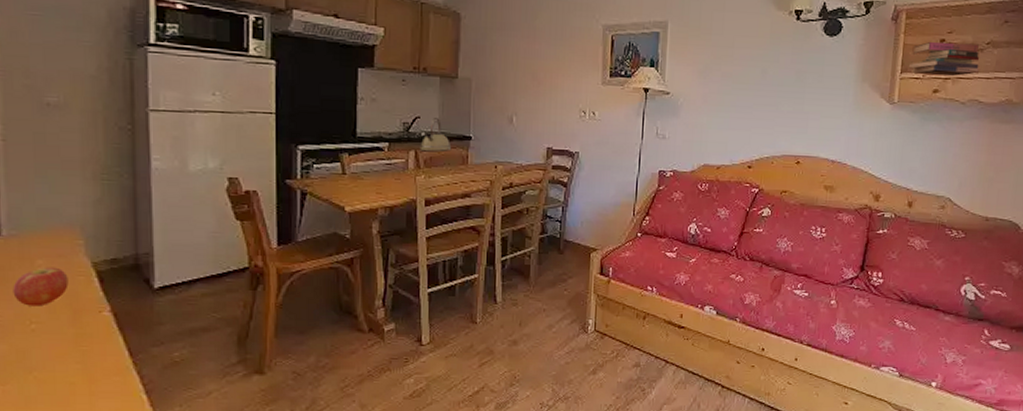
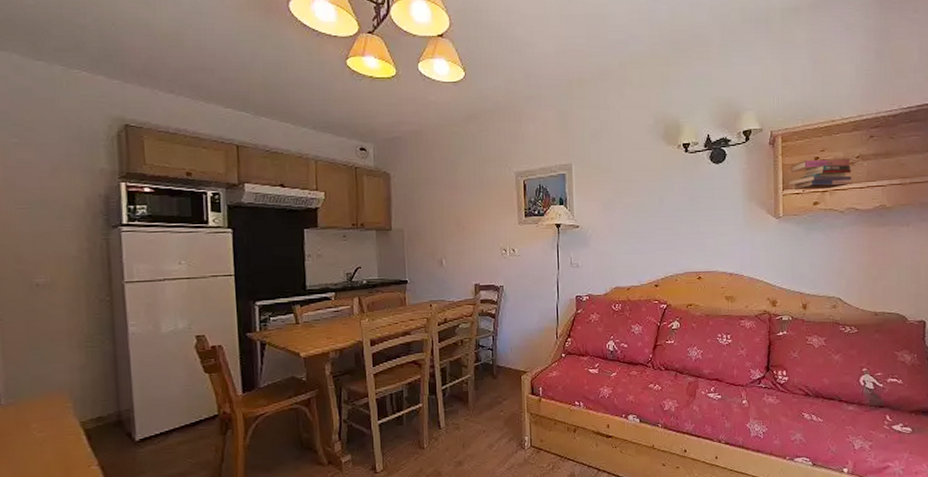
fruit: present [13,267,69,307] -> none [11,429,60,467]
kettle: present [420,118,452,152] -> none [362,267,391,298]

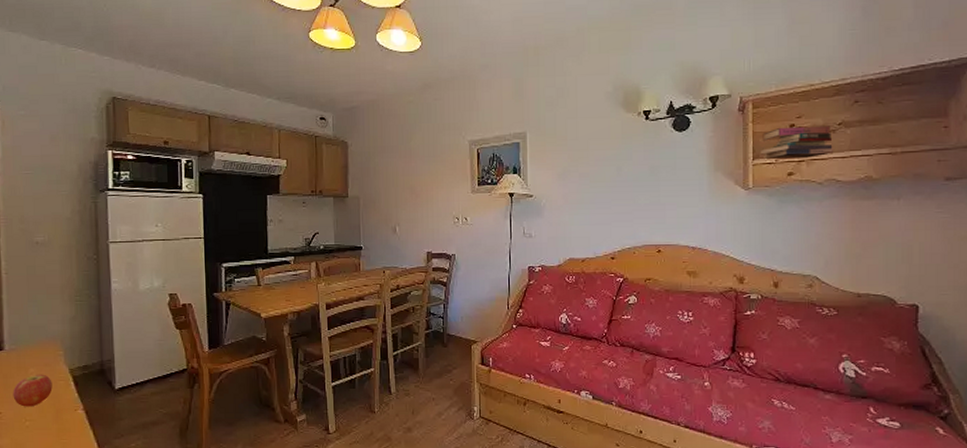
fruit: none [11,429,60,467] -> present [13,374,53,407]

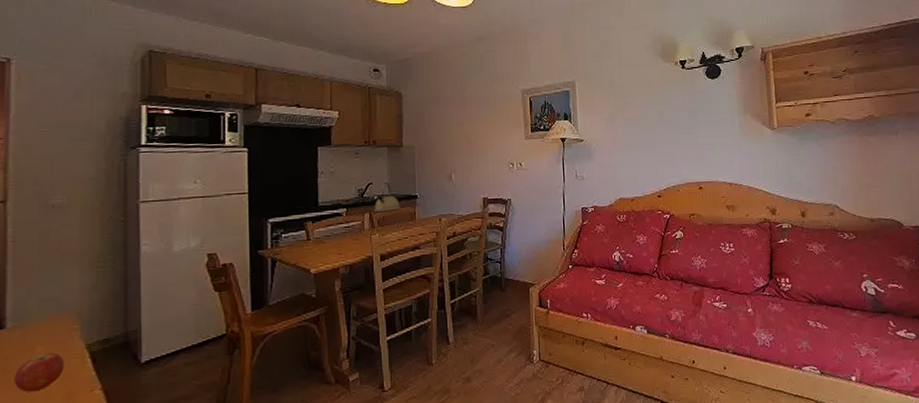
kettle: none [319,233,346,262] -> present [373,182,401,213]
books: present [760,126,833,159] -> none [781,72,841,102]

